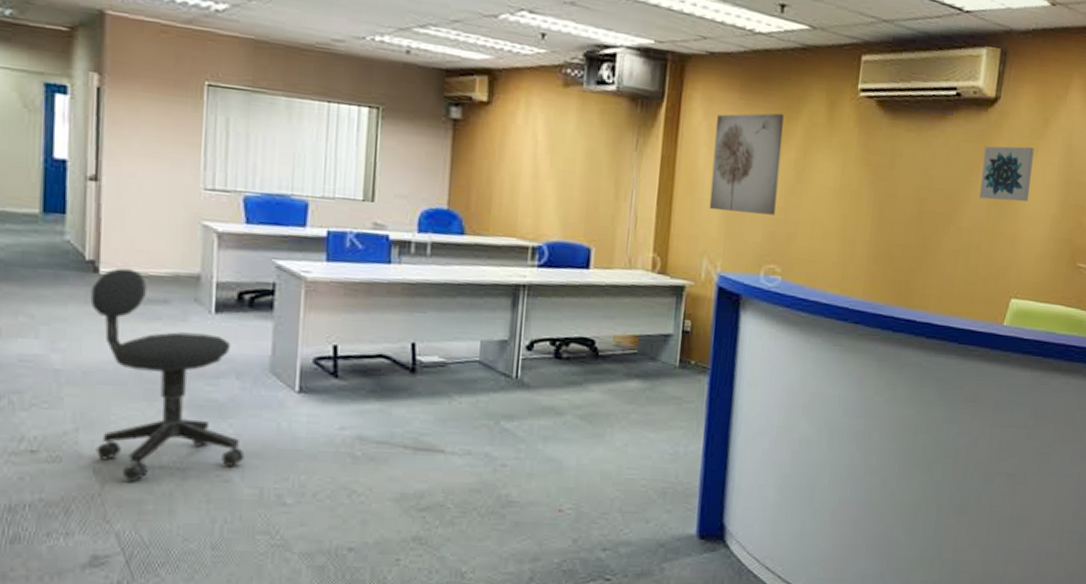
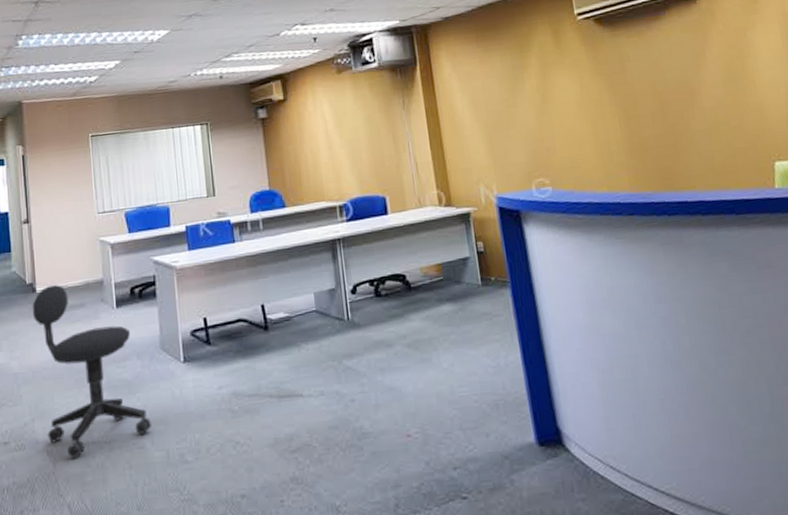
wall art: present [709,113,784,215] -> none [462,50,531,143]
wall art: present [979,146,1035,202] -> none [703,23,762,79]

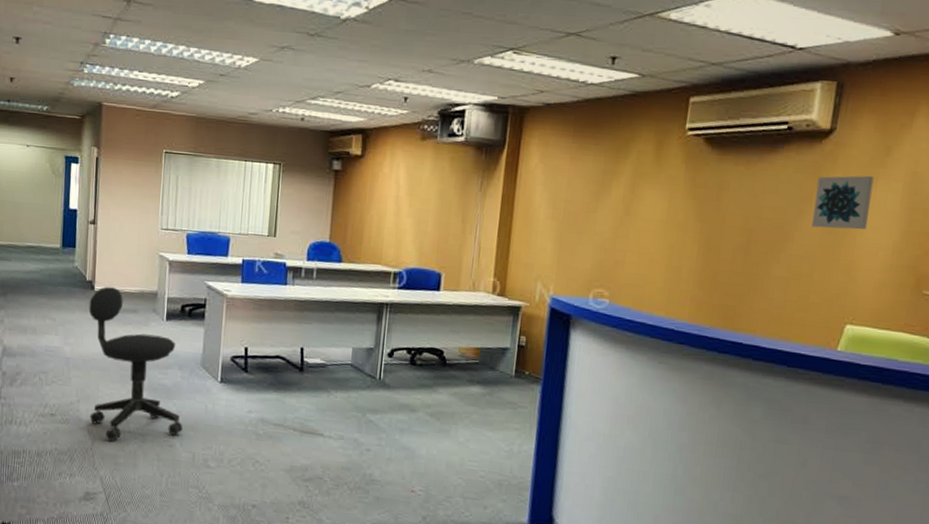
wall art: none [703,23,762,79] -> present [812,175,874,230]

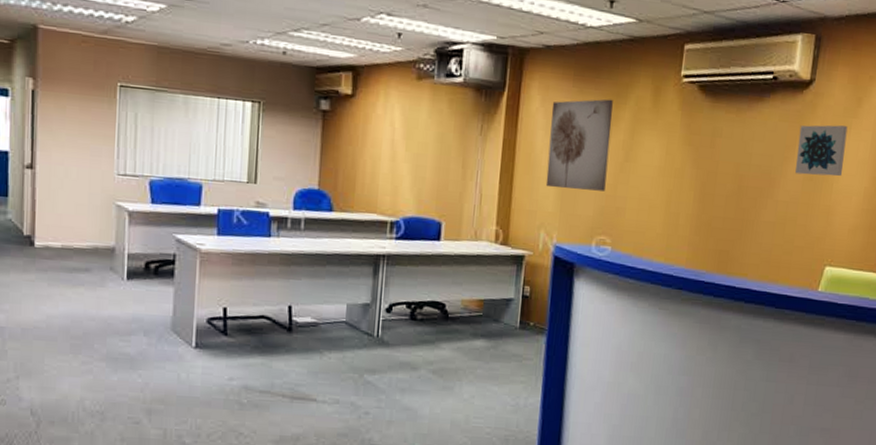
office chair: present [89,286,183,441] -> none [27,241,151,422]
wall art: none [543,153,614,245] -> present [545,99,613,191]

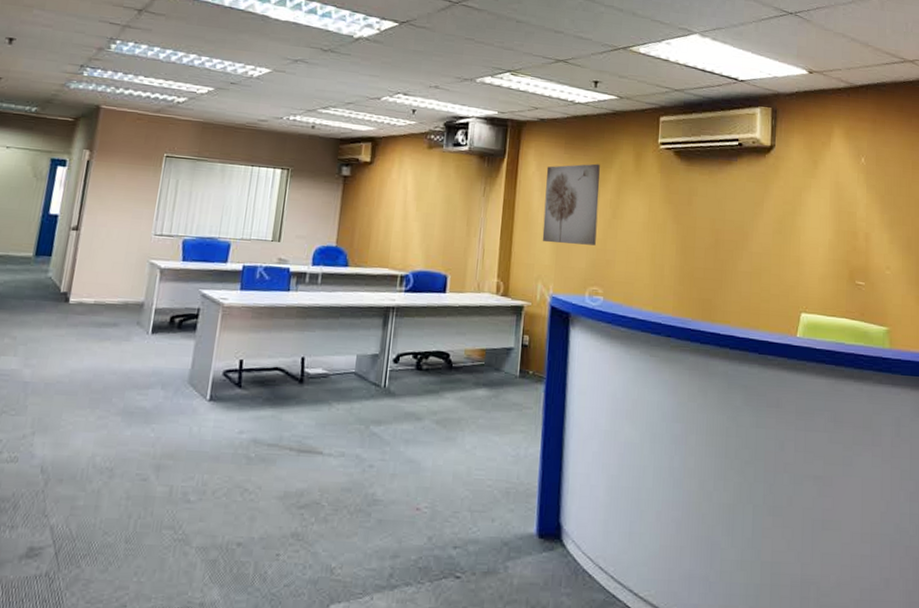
wall art: present [795,125,848,177] -> none [765,184,808,230]

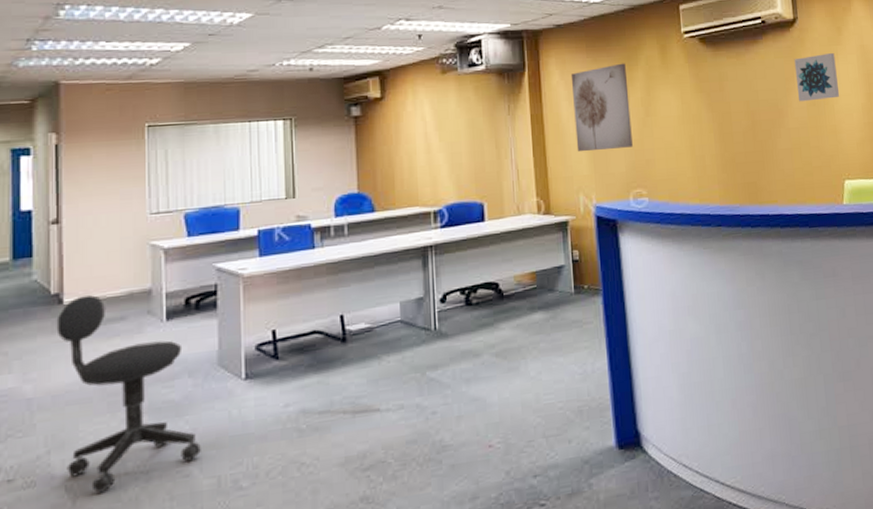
office chair: none [45,298,161,480] -> present [56,294,201,493]
wall art: none [765,184,808,230] -> present [794,53,840,102]

